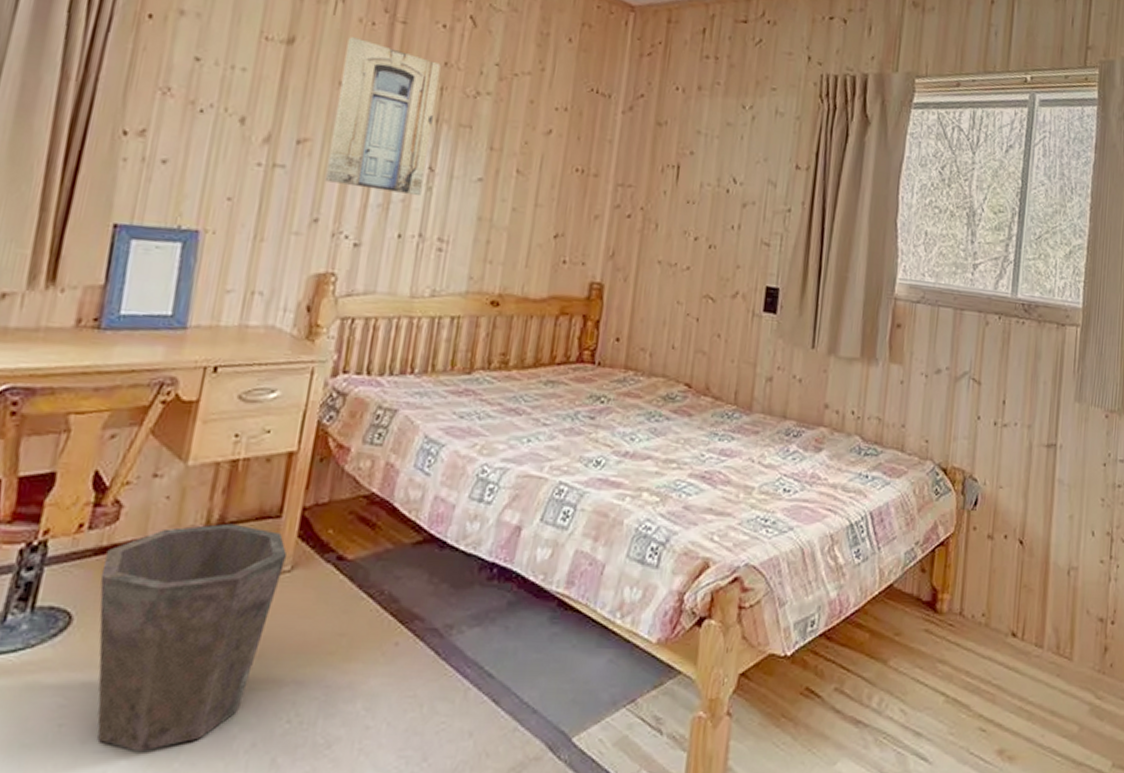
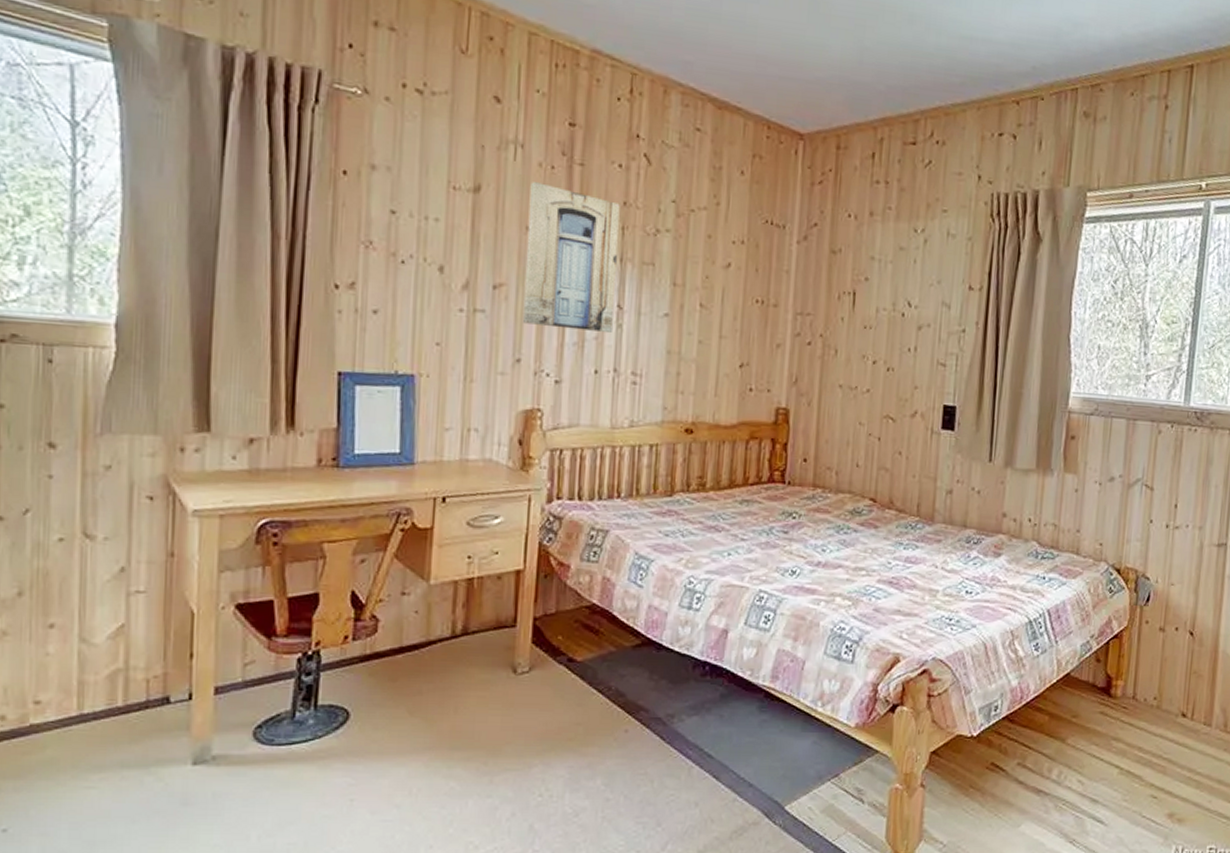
waste bin: present [97,523,288,751] -> none [368,632,525,820]

